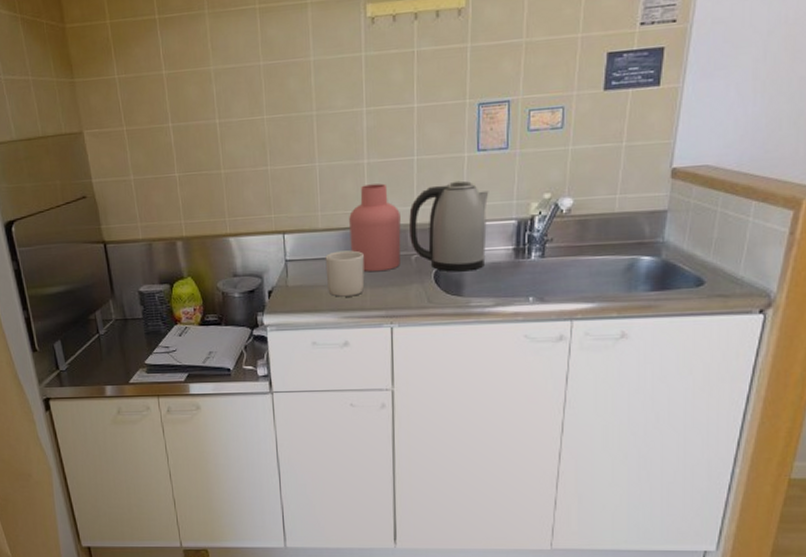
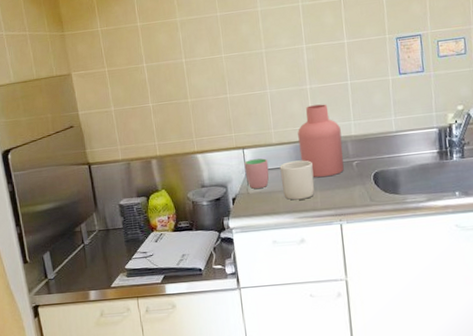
cup: none [284,246,313,282] -> present [244,158,270,189]
kettle: present [409,180,489,272] -> none [347,98,416,174]

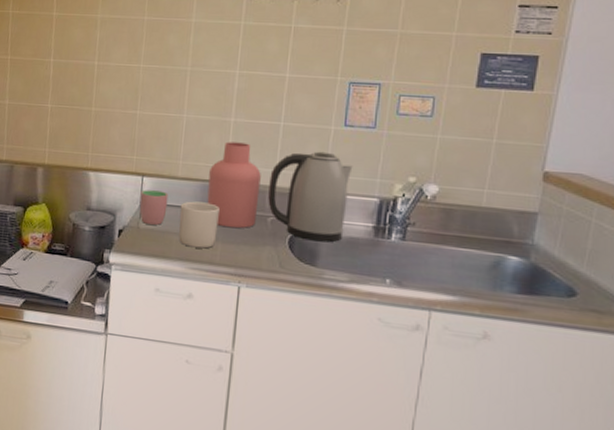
kettle: none [347,98,416,174] -> present [268,151,353,242]

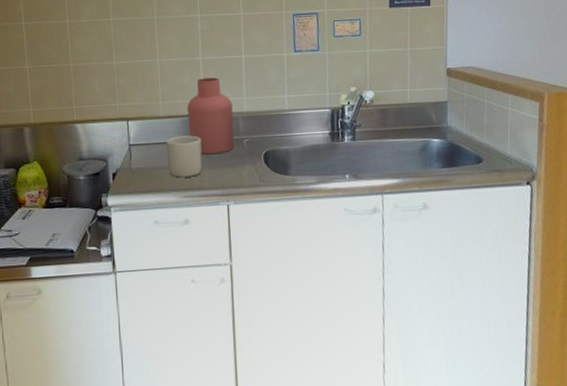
cup: present [139,190,169,226] -> none [128,131,155,165]
kettle: present [268,151,353,242] -> none [240,76,307,154]

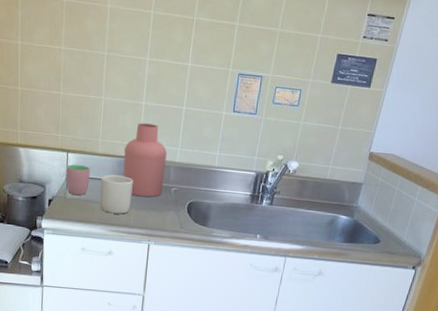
cup: none [128,131,155,165] -> present [65,164,91,196]

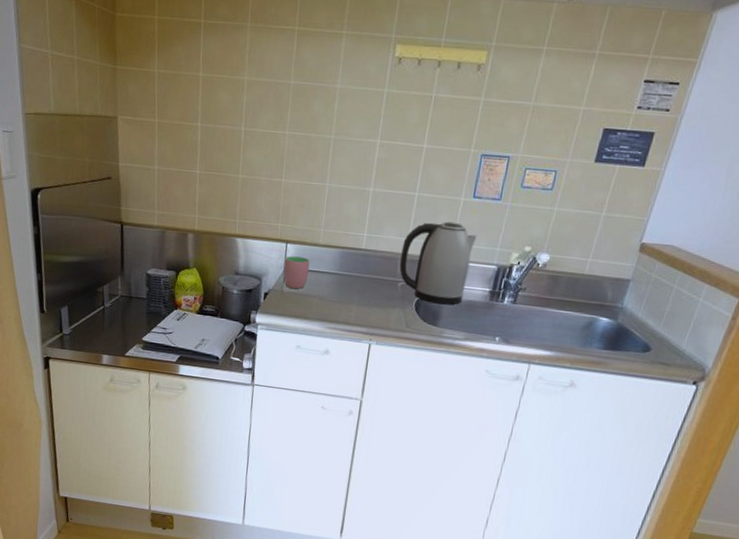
mug: present [100,174,133,214] -> none [318,267,356,311]
bottle: present [123,123,167,197] -> none [344,211,395,292]
kettle: none [172,133,238,207] -> present [399,221,477,305]

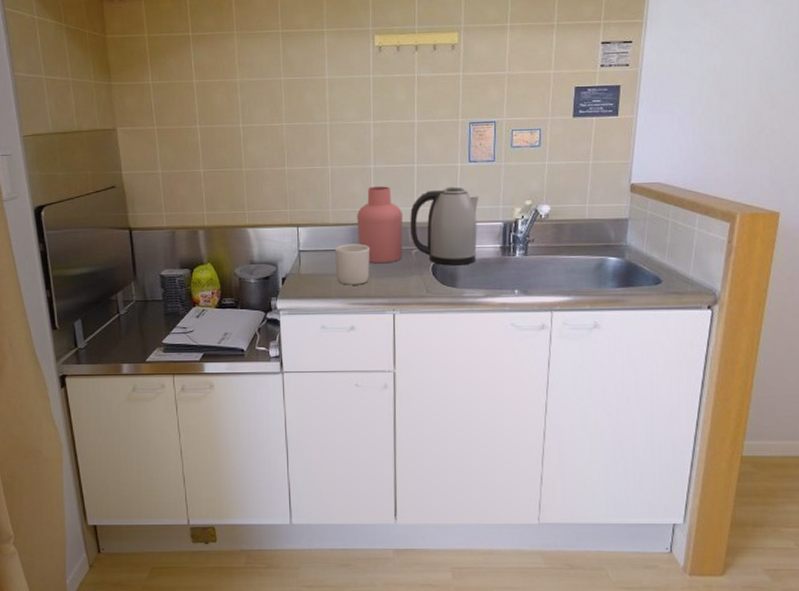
cup: present [283,256,310,289] -> none [297,238,323,271]
mug: none [318,267,356,311] -> present [335,244,370,285]
bottle: none [344,211,395,292] -> present [357,186,403,264]

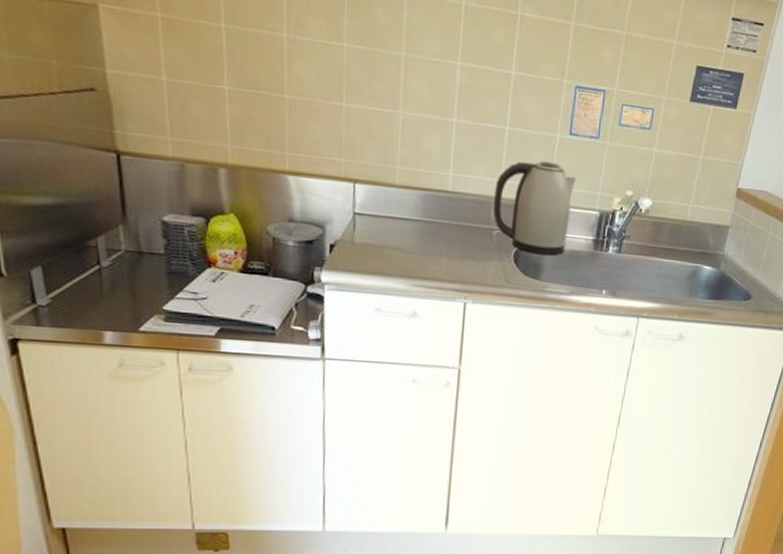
mug: present [335,244,370,285] -> none [399,212,443,265]
bottle: present [357,186,403,264] -> none [429,146,486,242]

